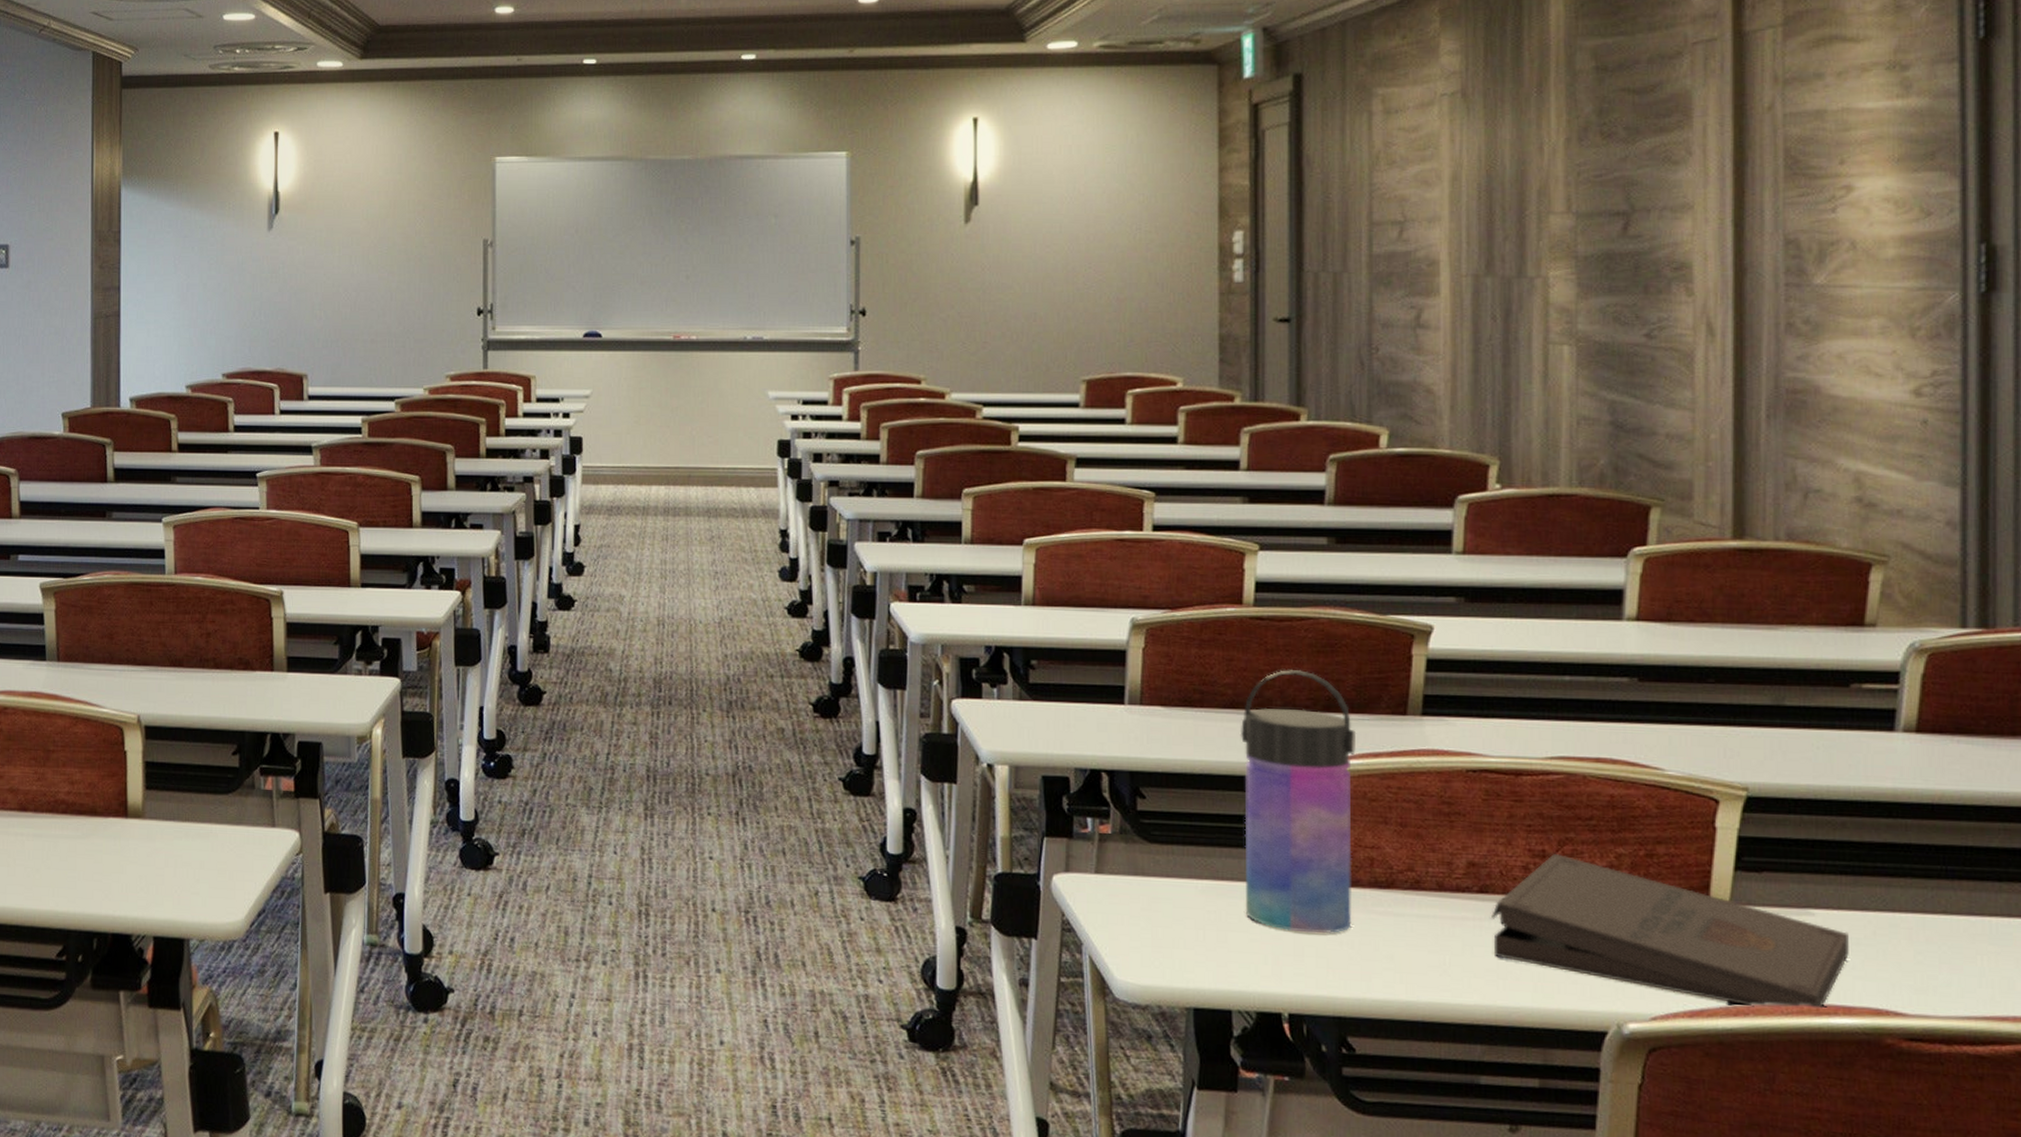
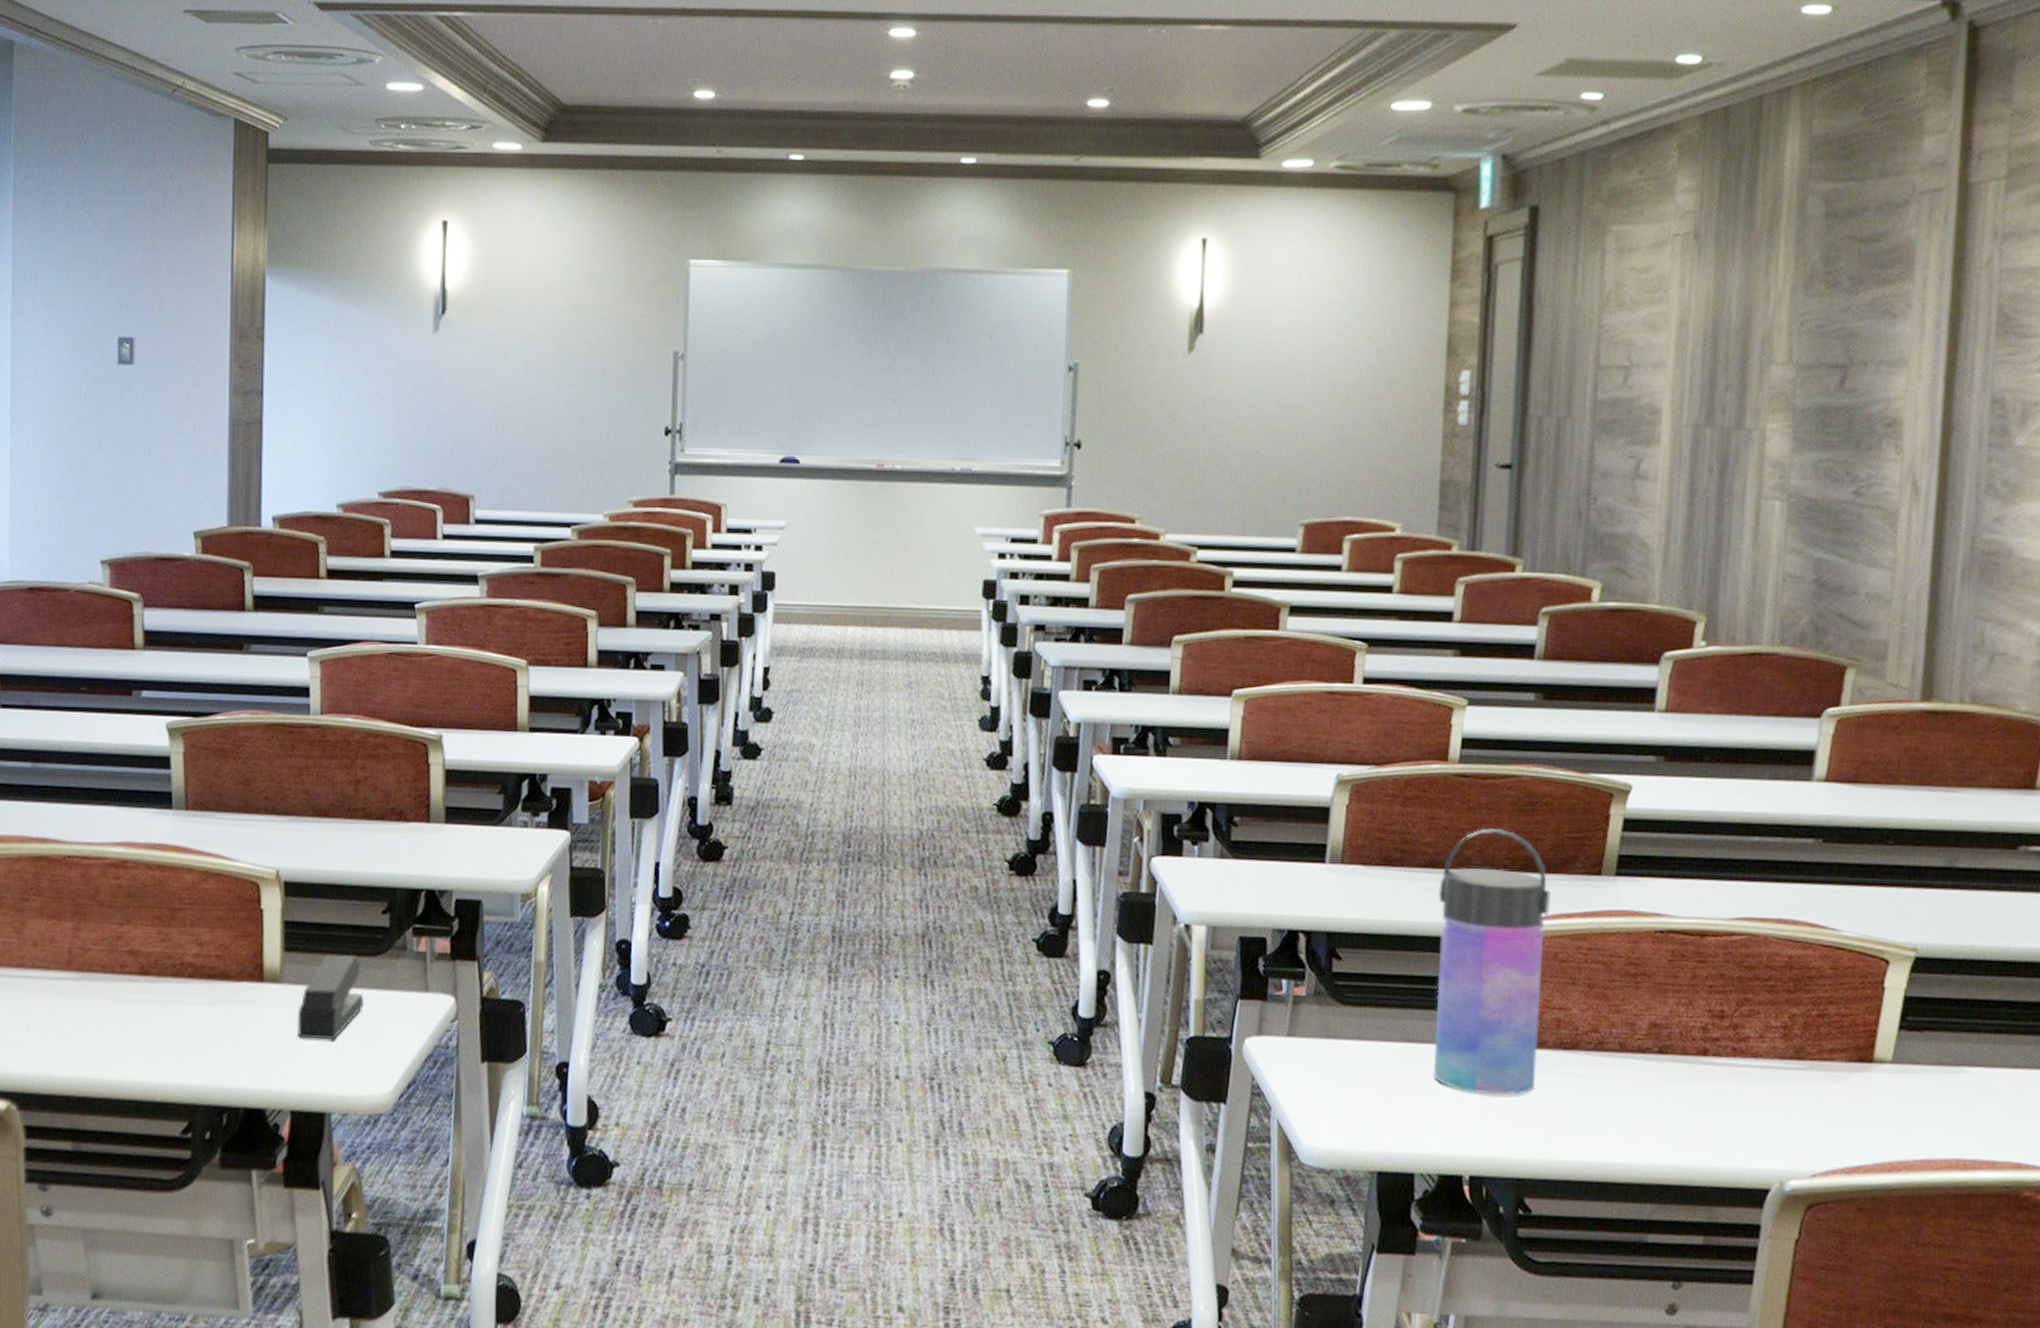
stapler: none [158,792,218,871] -> present [297,954,365,1040]
pizza box: present [1492,853,1849,1009] -> none [1668,1013,1998,1163]

